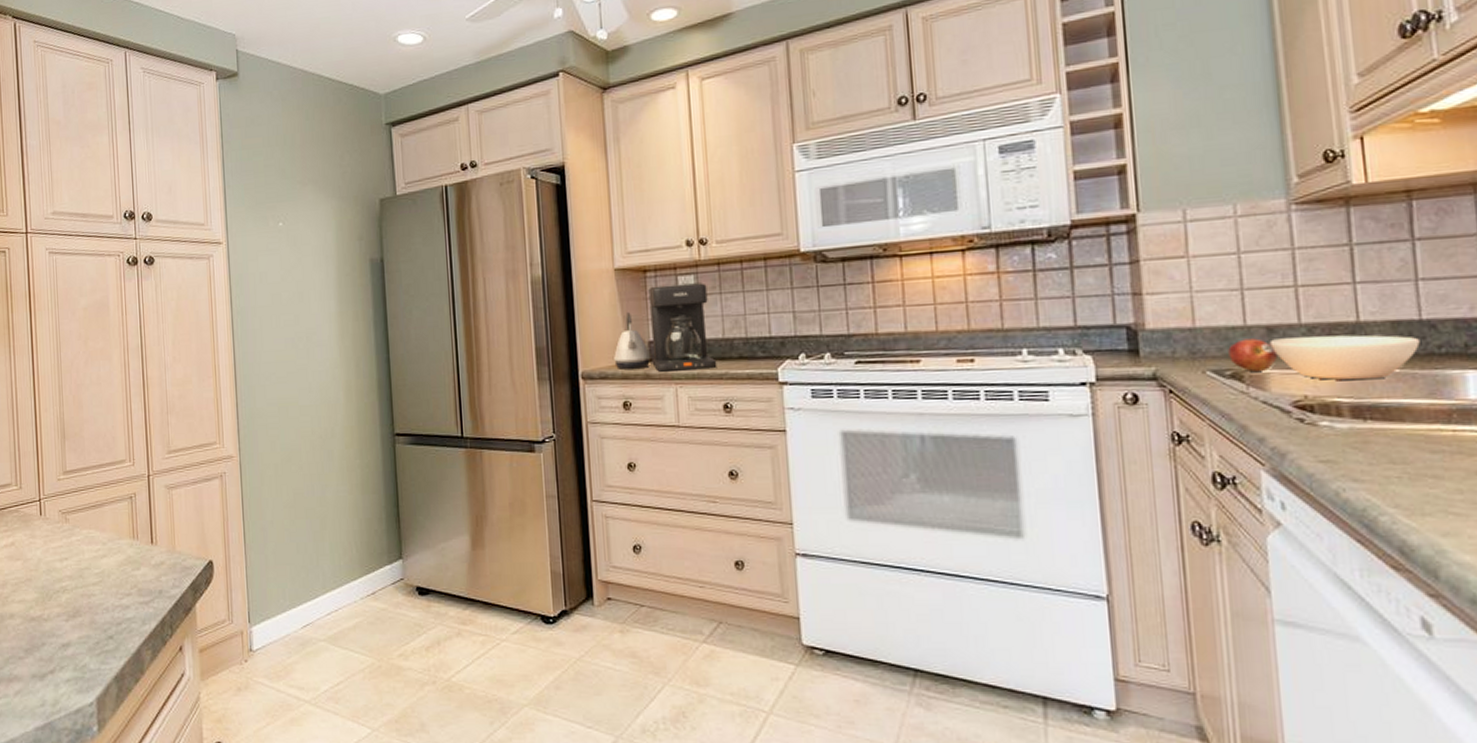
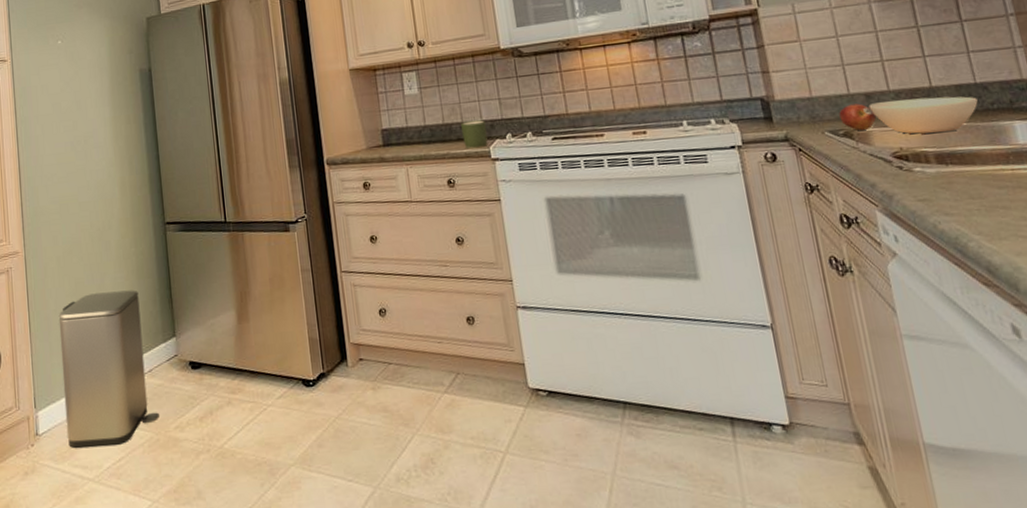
pedal bin: none [275,505,382,668] -> present [58,290,159,448]
kettle: present [614,312,651,371] -> none [353,105,385,156]
coffee maker: present [648,283,717,372] -> none [378,78,440,155]
mug: none [745,336,776,370] -> present [461,120,488,150]

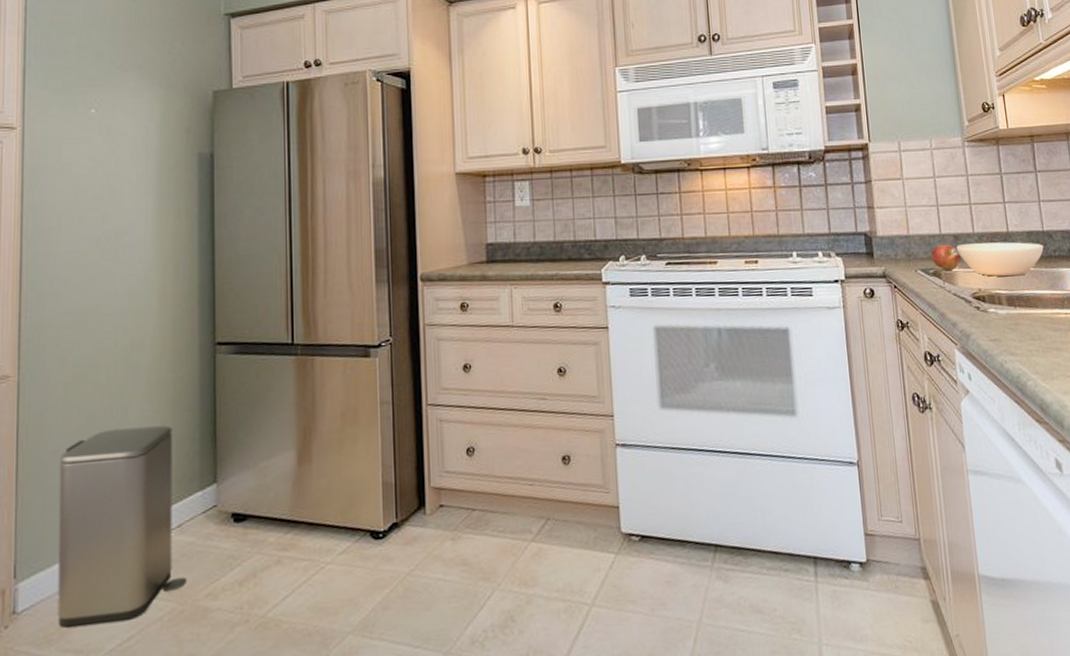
mug: present [461,120,488,150] -> none [573,239,600,271]

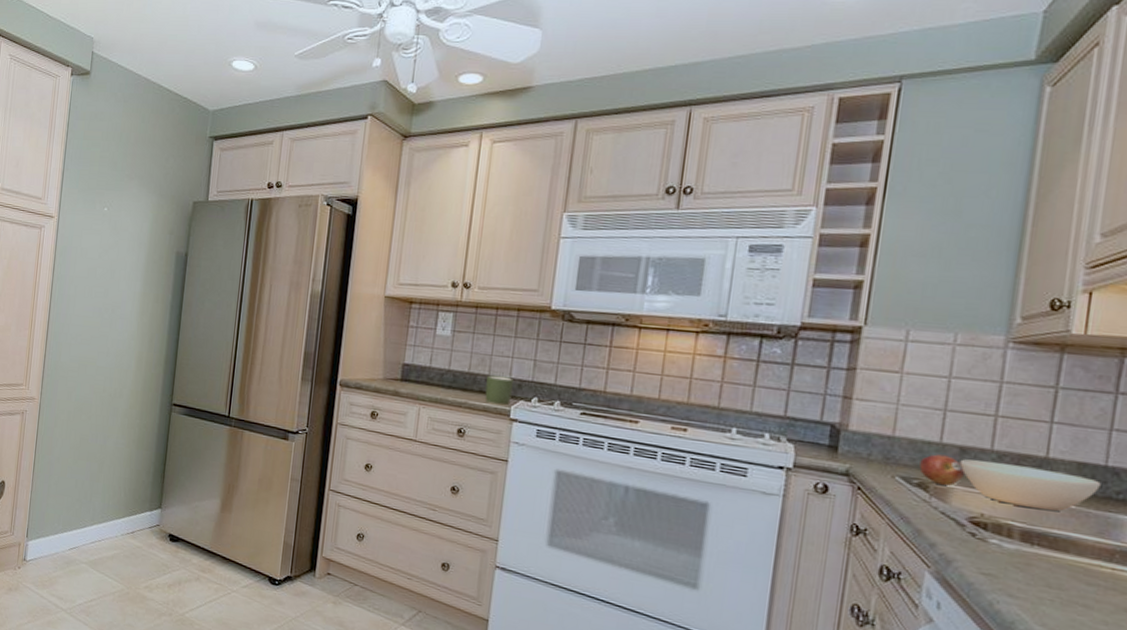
pedal bin: present [57,425,186,628] -> none [49,451,135,588]
mug: none [573,239,600,271] -> present [484,375,513,406]

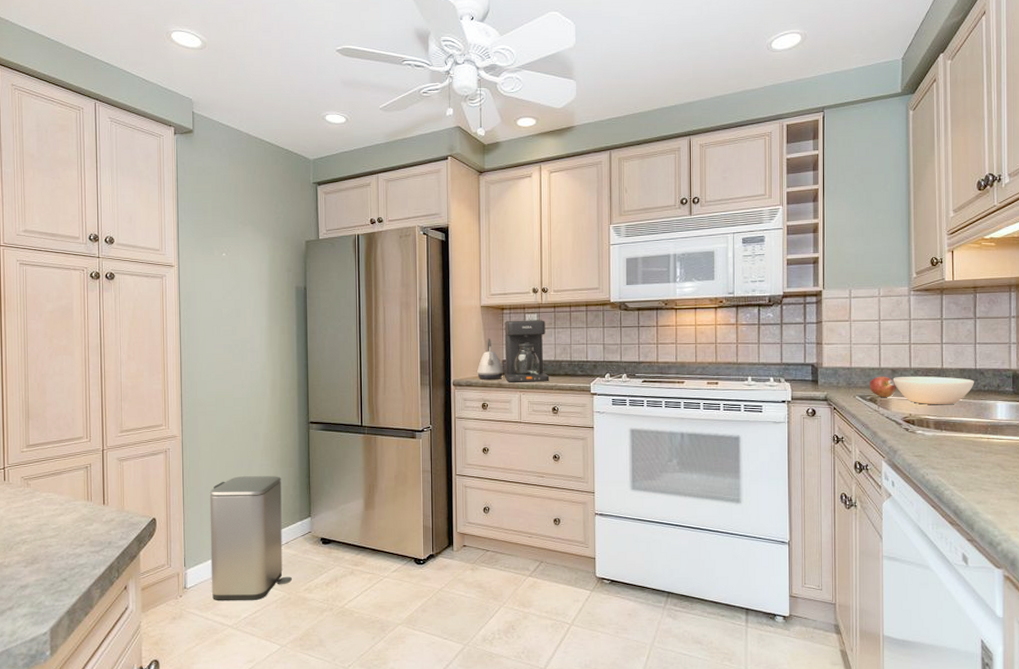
pedal bin: none [49,451,135,588] -> present [209,476,292,600]
kettle: none [370,335,403,387] -> present [477,338,504,381]
coffee maker: none [402,317,463,397] -> present [504,320,550,383]
mug: present [484,375,513,406] -> none [569,360,590,384]

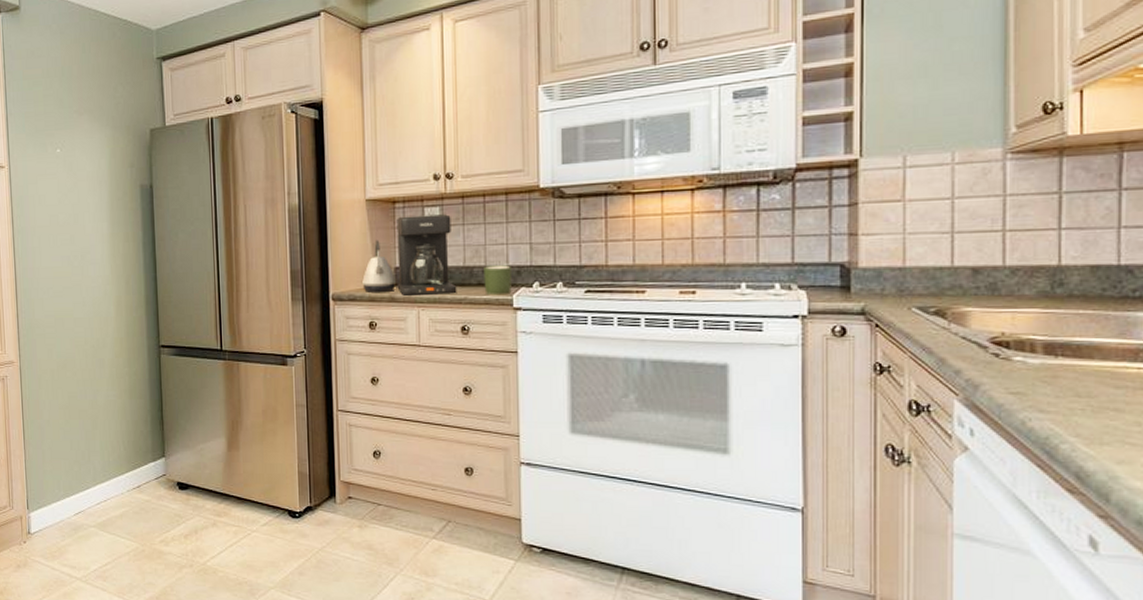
pedal bin: present [209,476,292,600] -> none [51,408,145,551]
mug: none [569,360,590,384] -> present [484,265,512,296]
fruit: present [869,376,896,397] -> none [934,278,979,309]
soup bowl: present [893,376,974,405] -> none [974,277,1116,320]

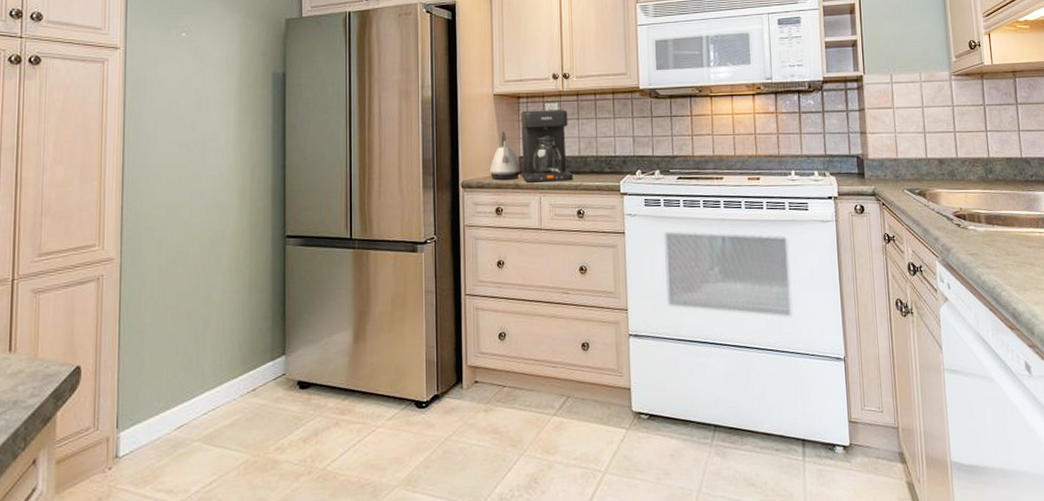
mug: present [484,265,512,296] -> none [596,155,619,183]

